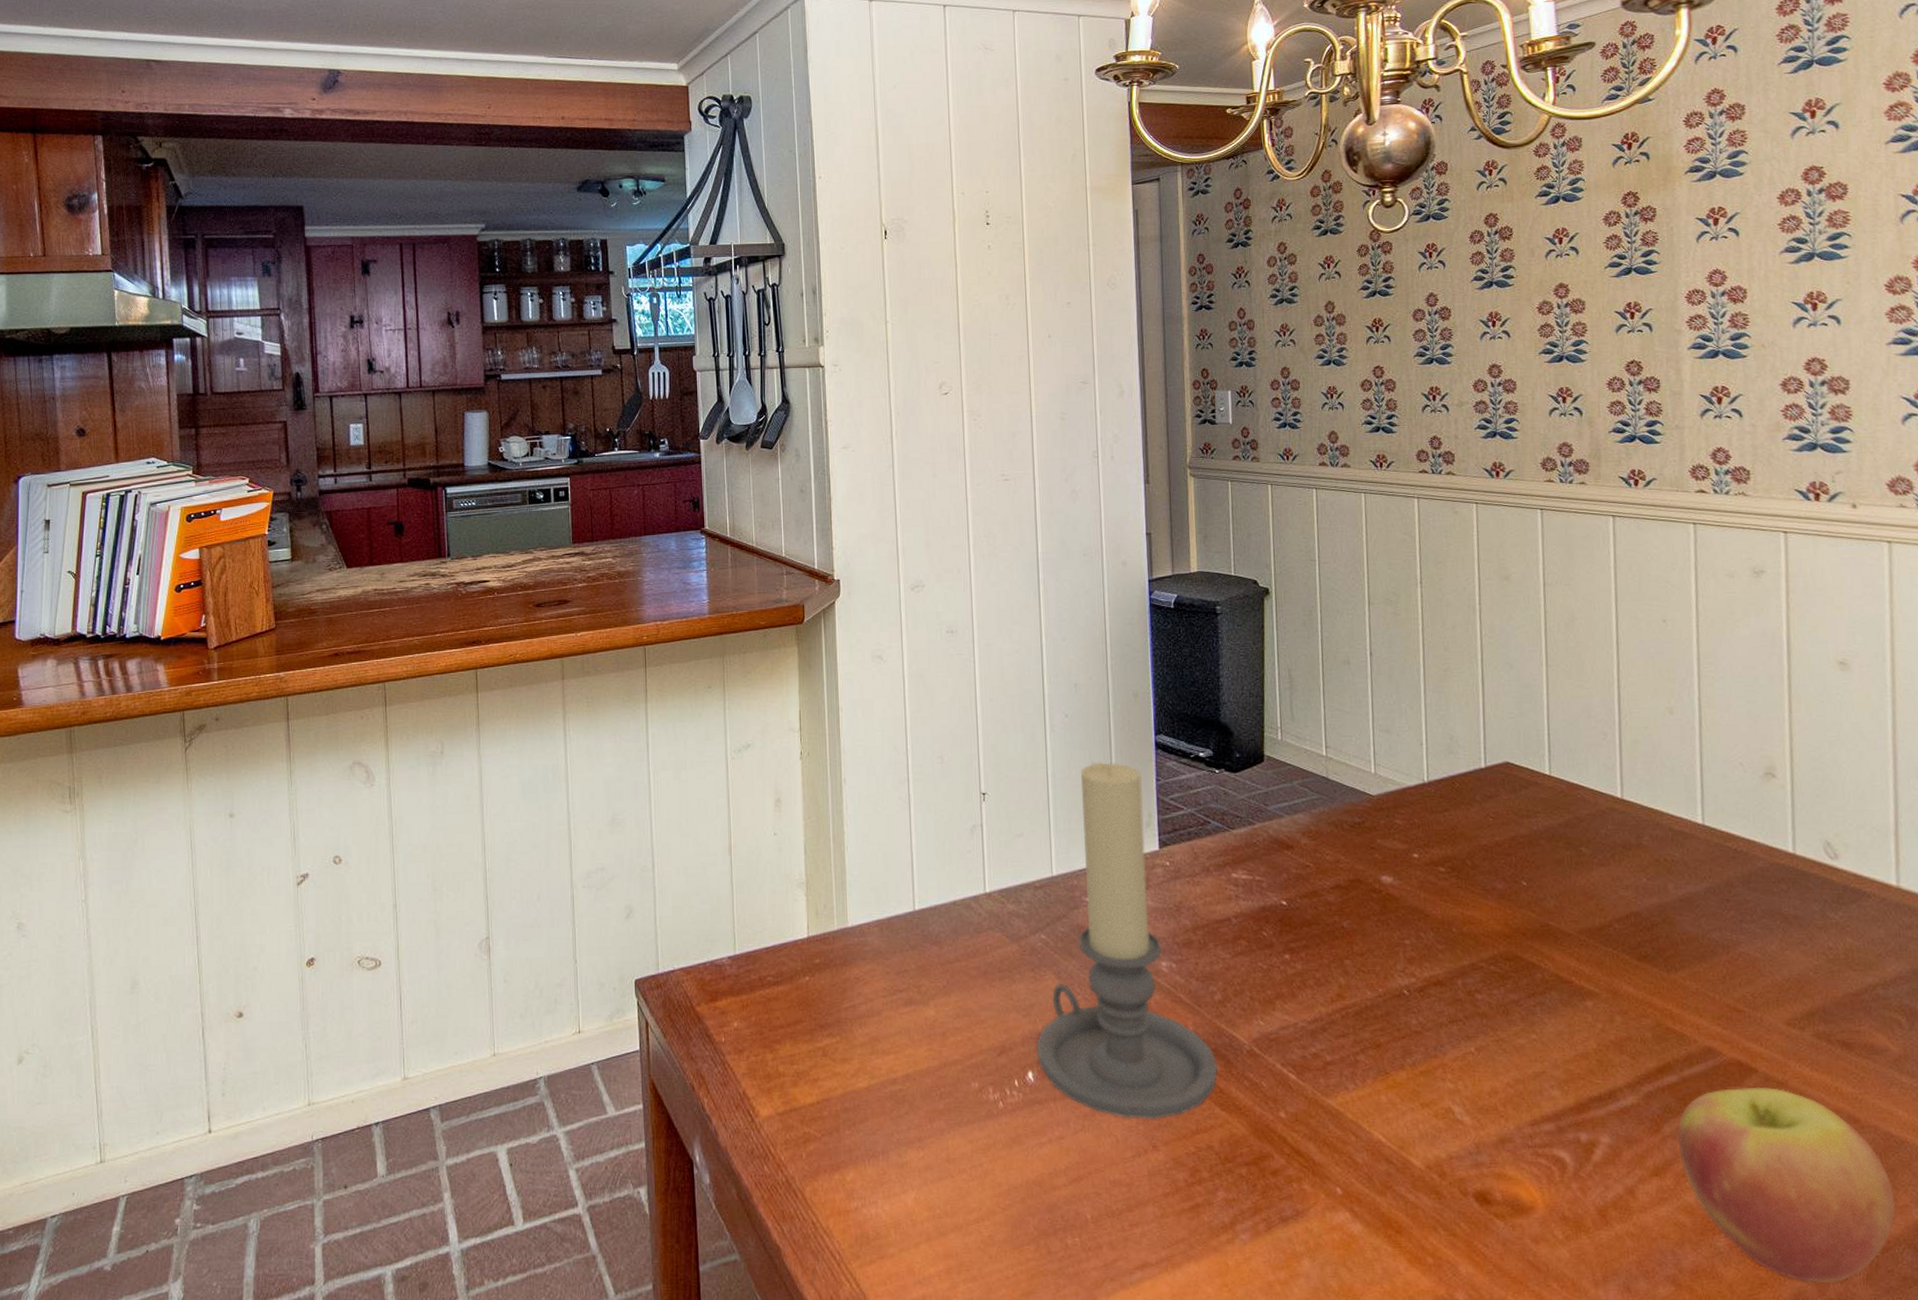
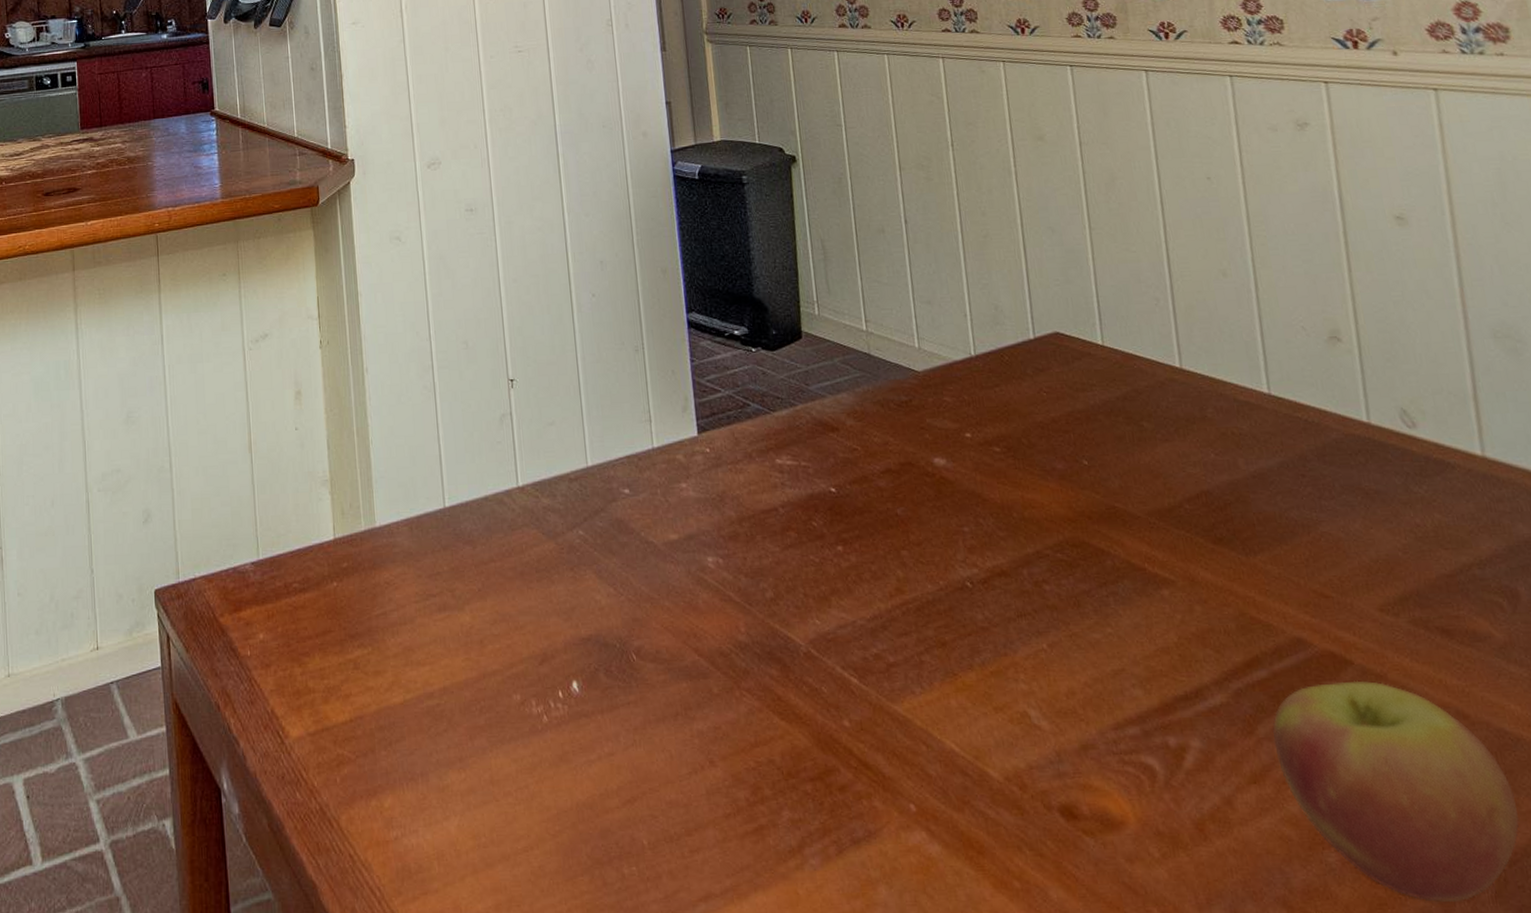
candle holder: present [1036,761,1218,1120] -> none [579,342,774,733]

